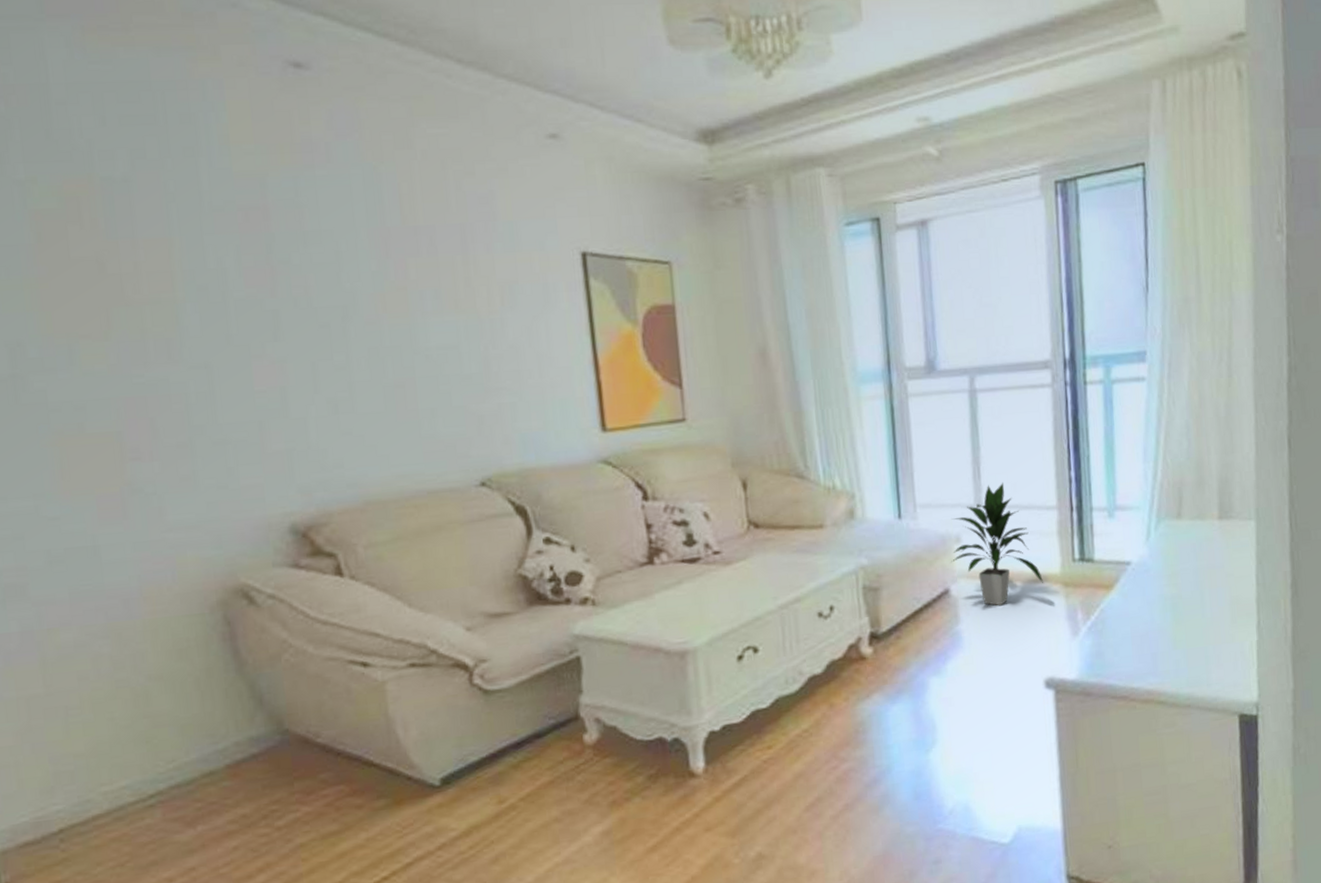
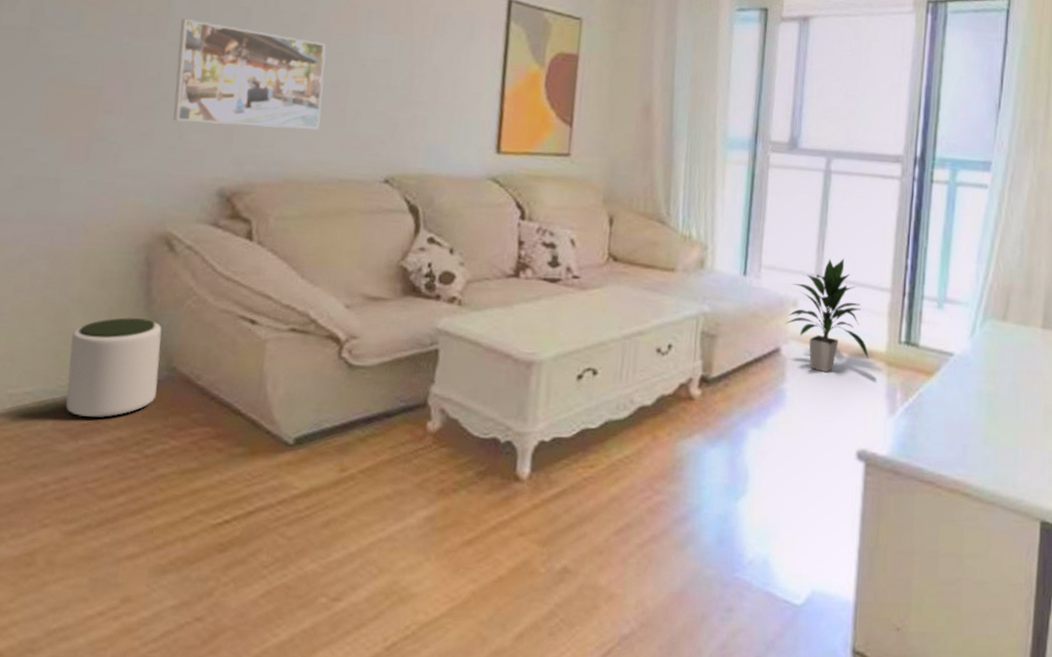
plant pot: none [159,683,274,801] -> present [66,317,162,419]
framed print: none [197,334,393,457] -> present [173,18,326,131]

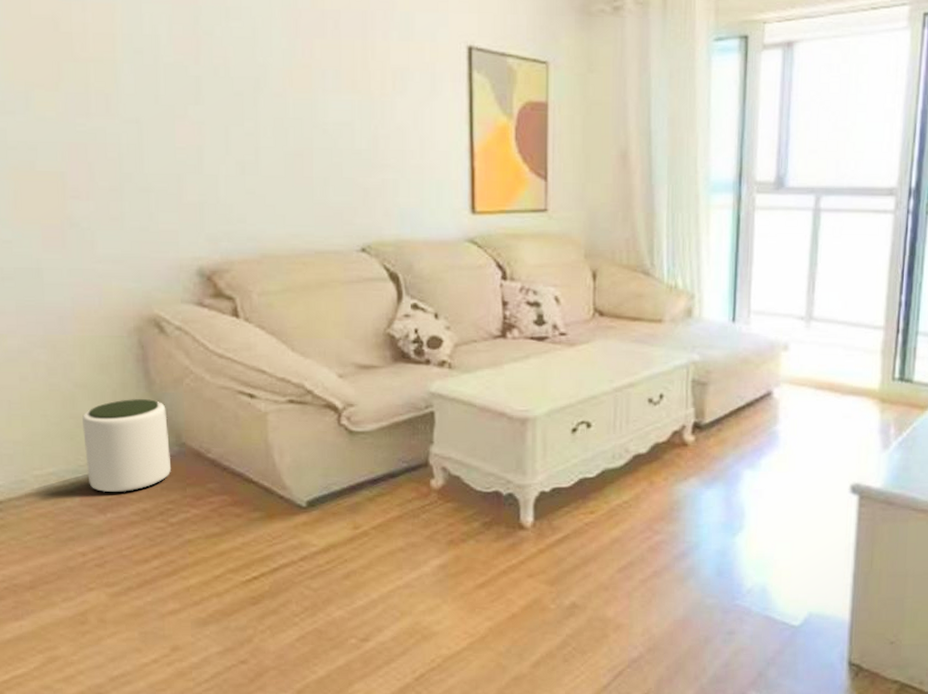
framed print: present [173,18,326,131] -> none [131,93,290,203]
indoor plant: present [785,258,869,373] -> none [777,298,862,413]

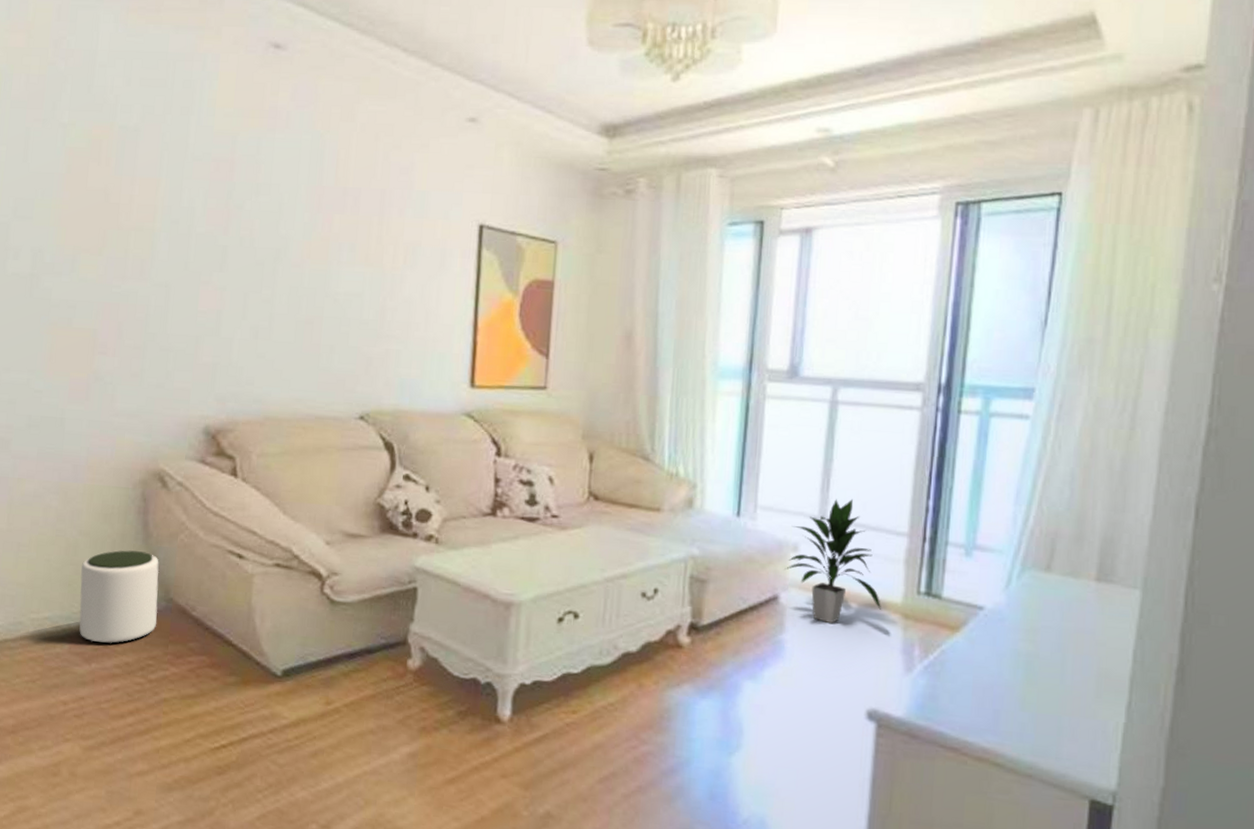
indoor plant: none [777,298,862,413] -> present [784,498,881,624]

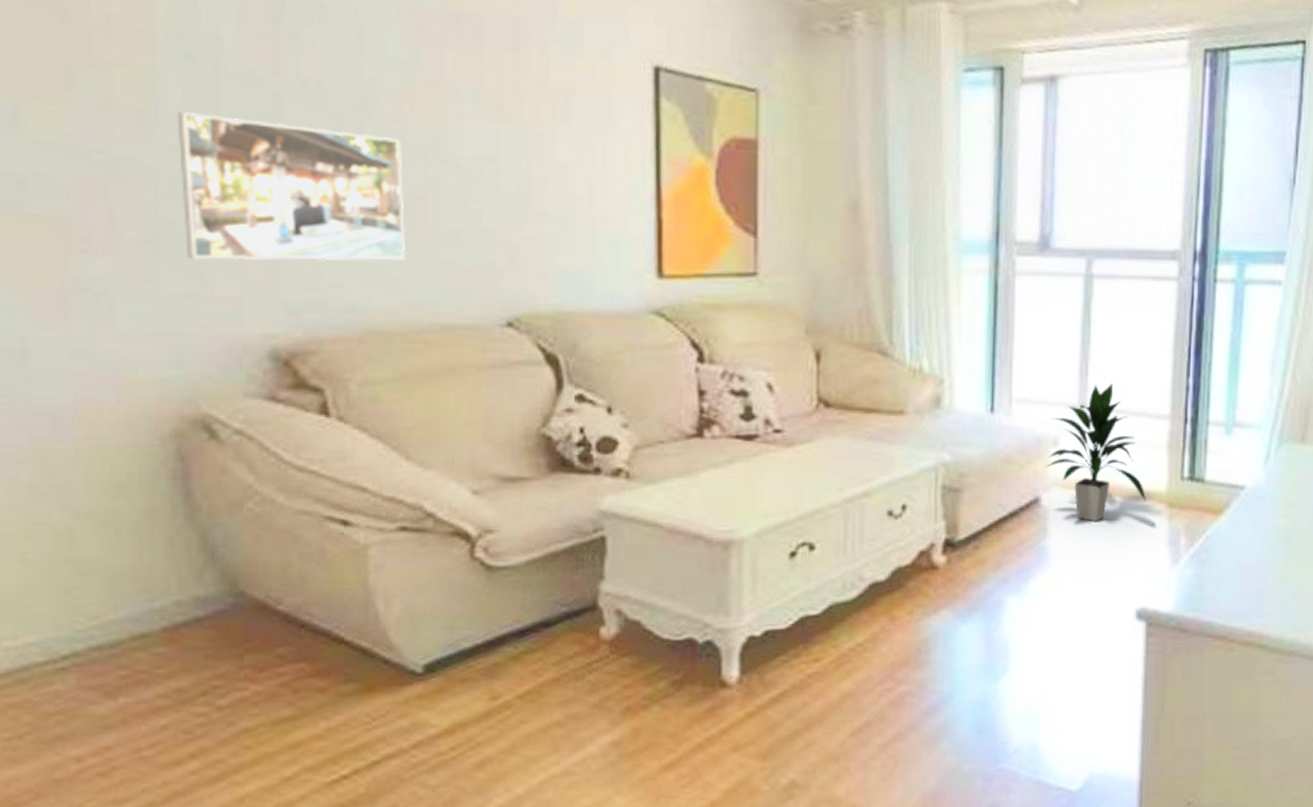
plant pot: present [79,550,159,644] -> none [85,532,222,668]
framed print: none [161,259,300,368] -> present [177,111,407,262]

